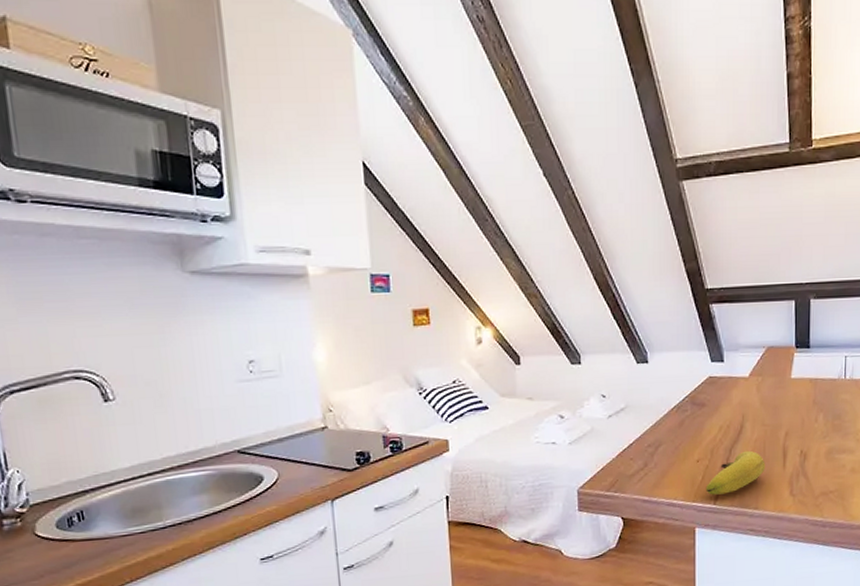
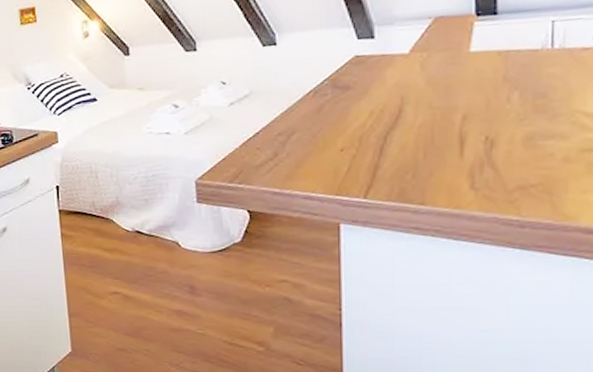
fruit: present [705,450,766,495] -> none [352,137,434,188]

